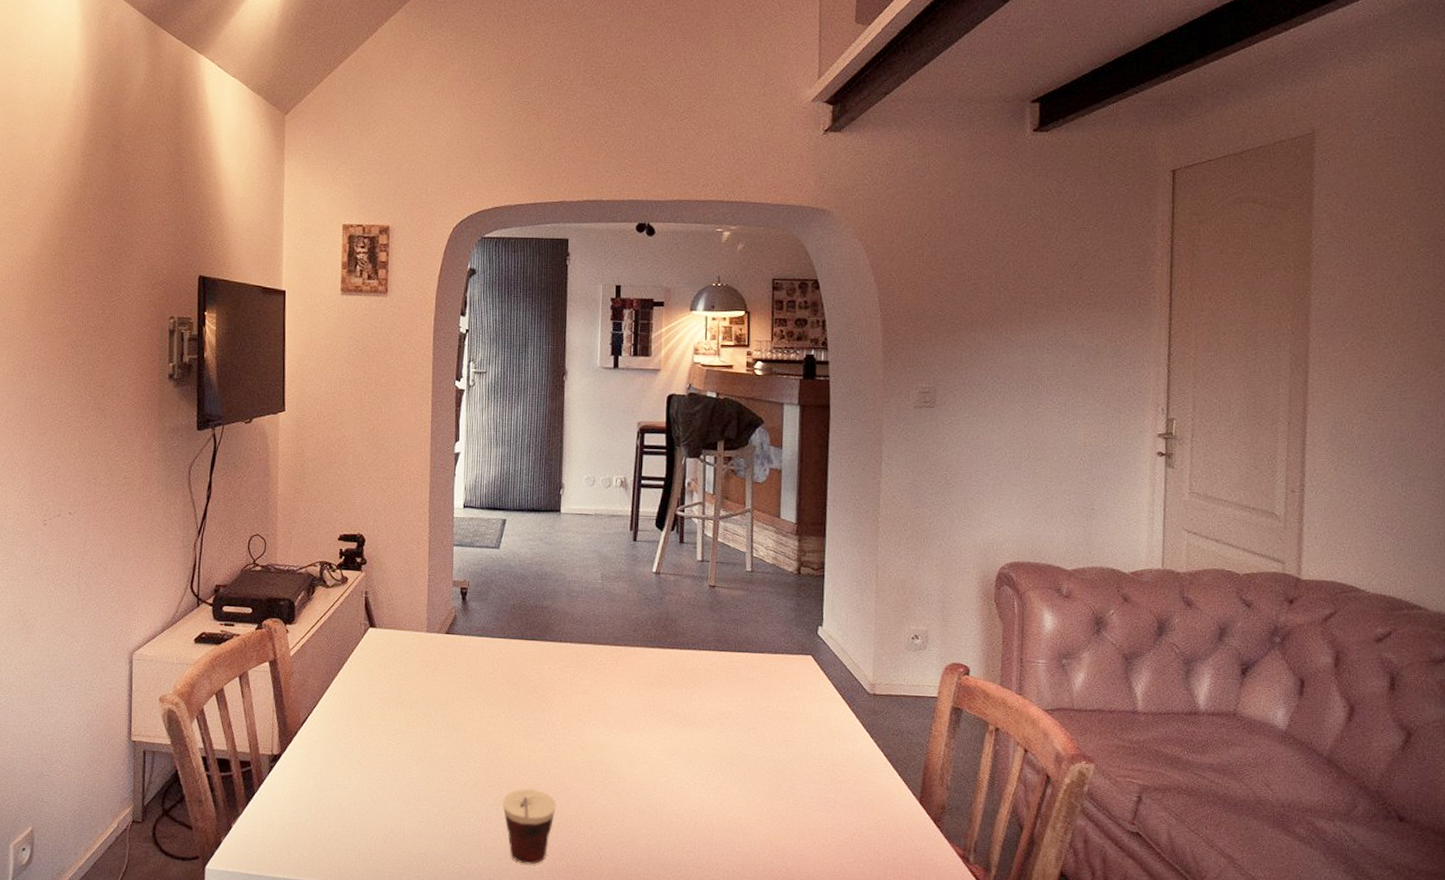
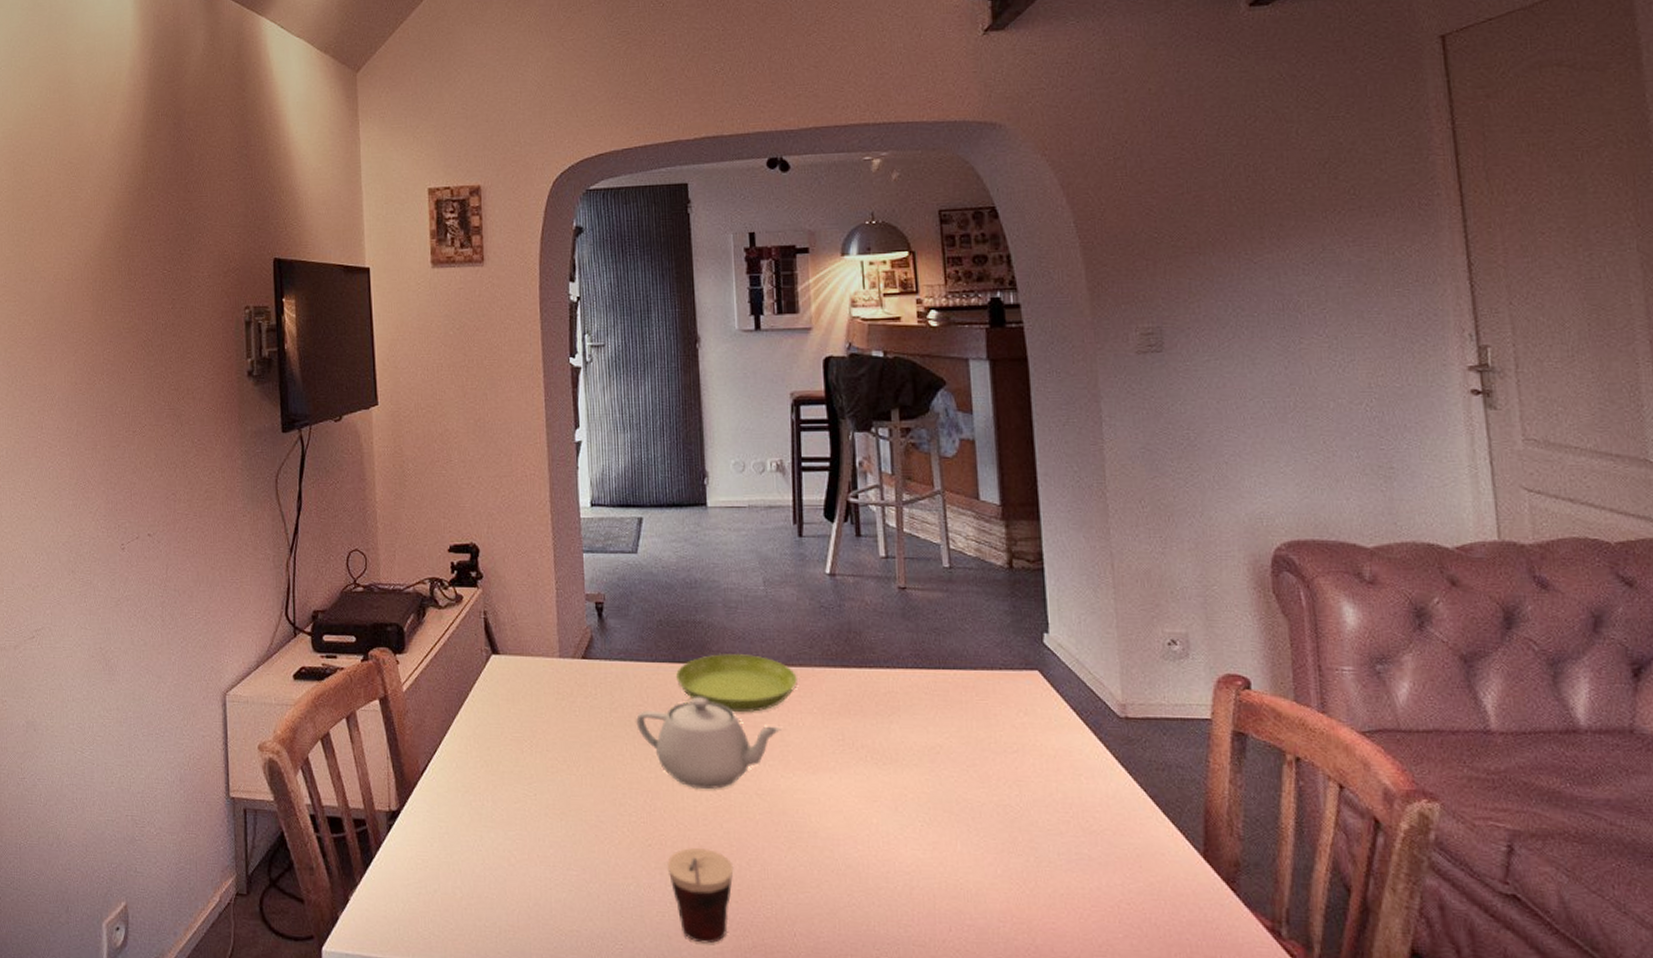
teapot: none [487,668,605,743] -> present [636,697,781,790]
saucer: none [522,633,622,682] -> present [675,653,797,713]

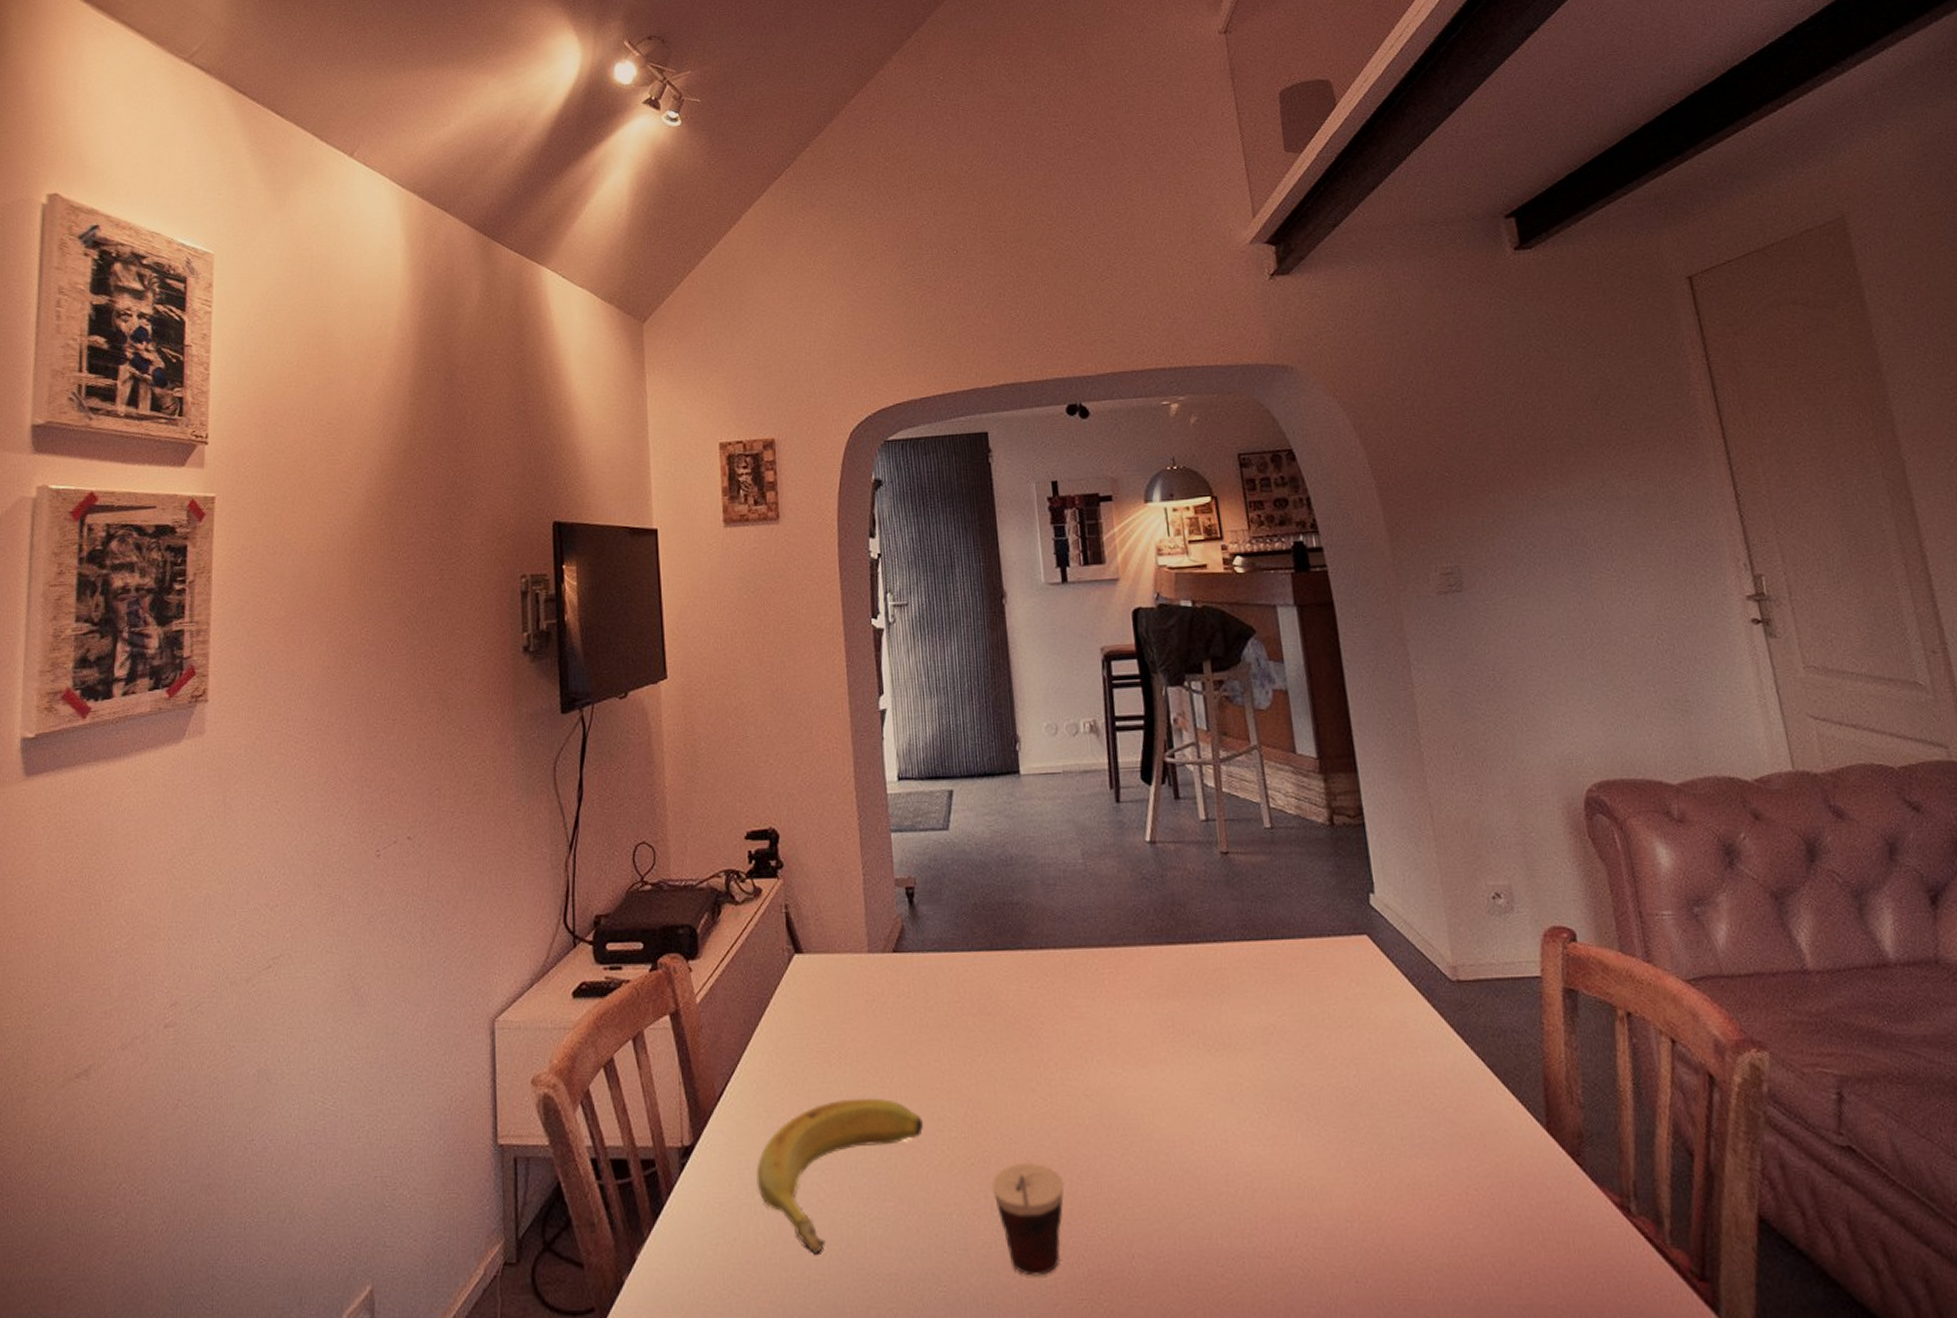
banana: none [455,781,607,909] -> present [756,1098,924,1254]
teapot: present [636,697,781,790] -> none [953,988,1108,1095]
saucer: present [675,653,797,713] -> none [993,935,1122,1004]

